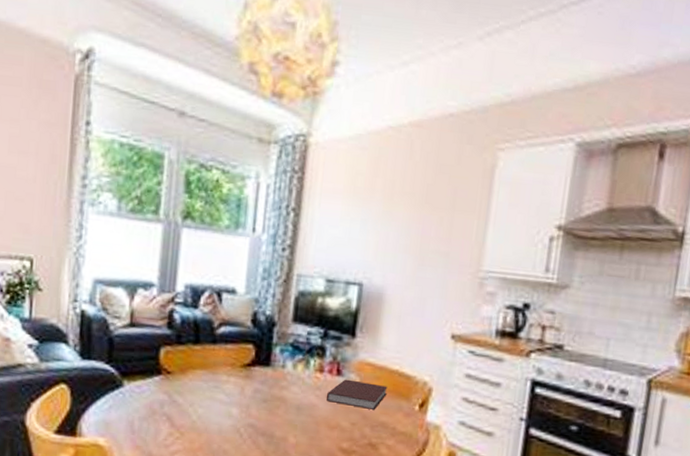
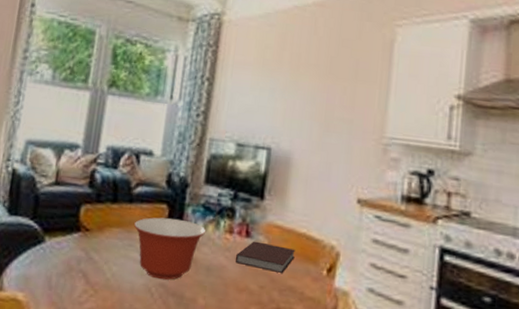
mixing bowl: none [218,358,296,420] -> present [133,217,206,280]

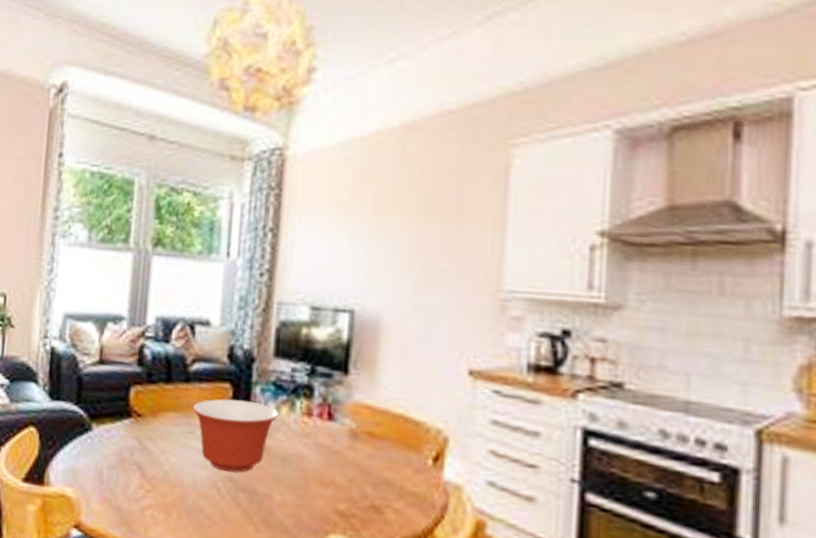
notebook: present [235,241,296,273] -> none [316,424,391,463]

